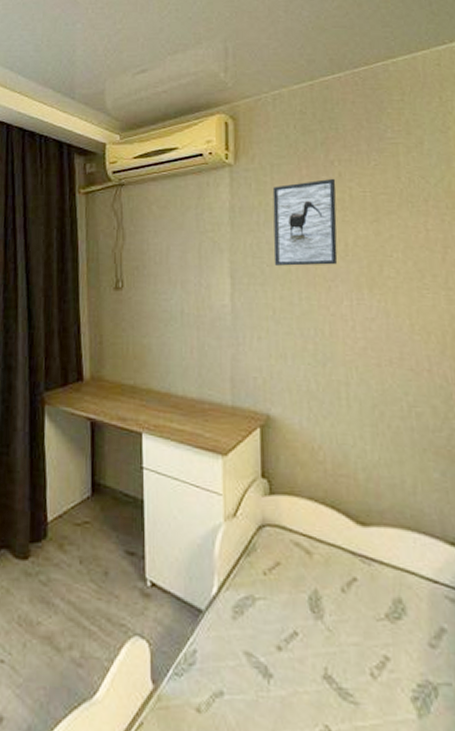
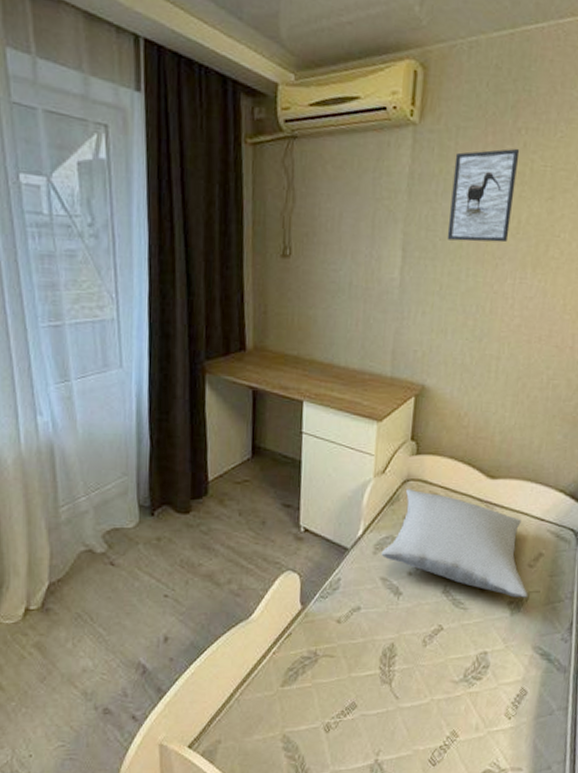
pillow: none [242,536,437,693] -> present [381,489,528,598]

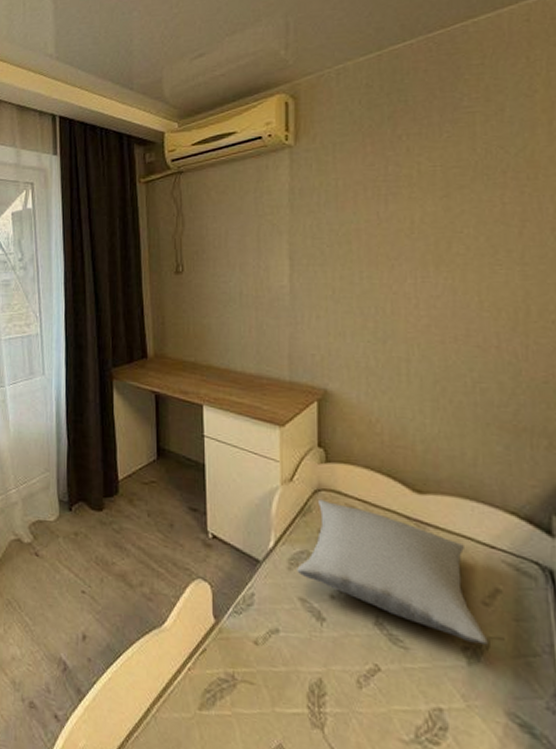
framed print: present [446,148,520,243] -> none [334,153,403,246]

